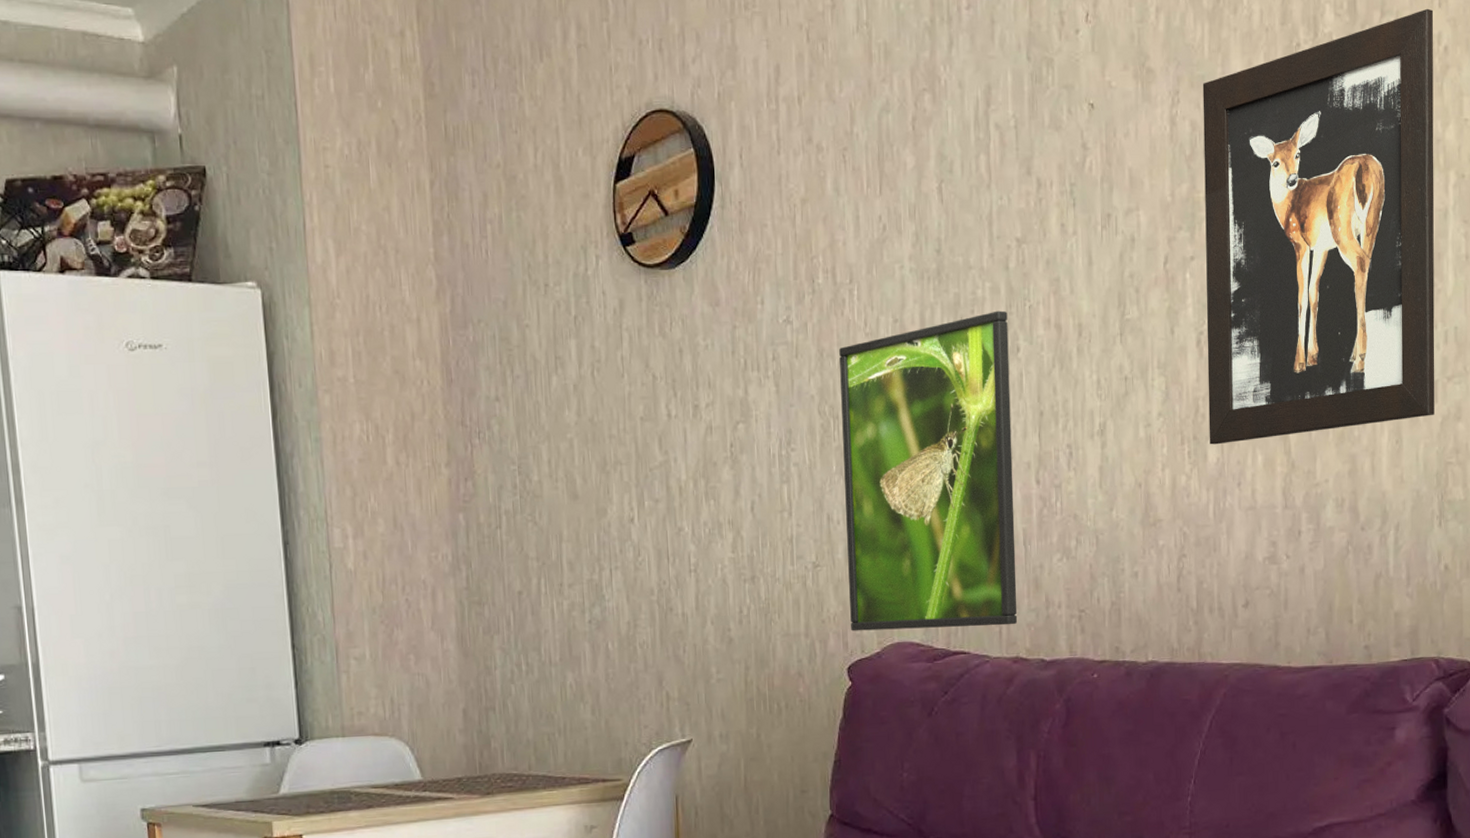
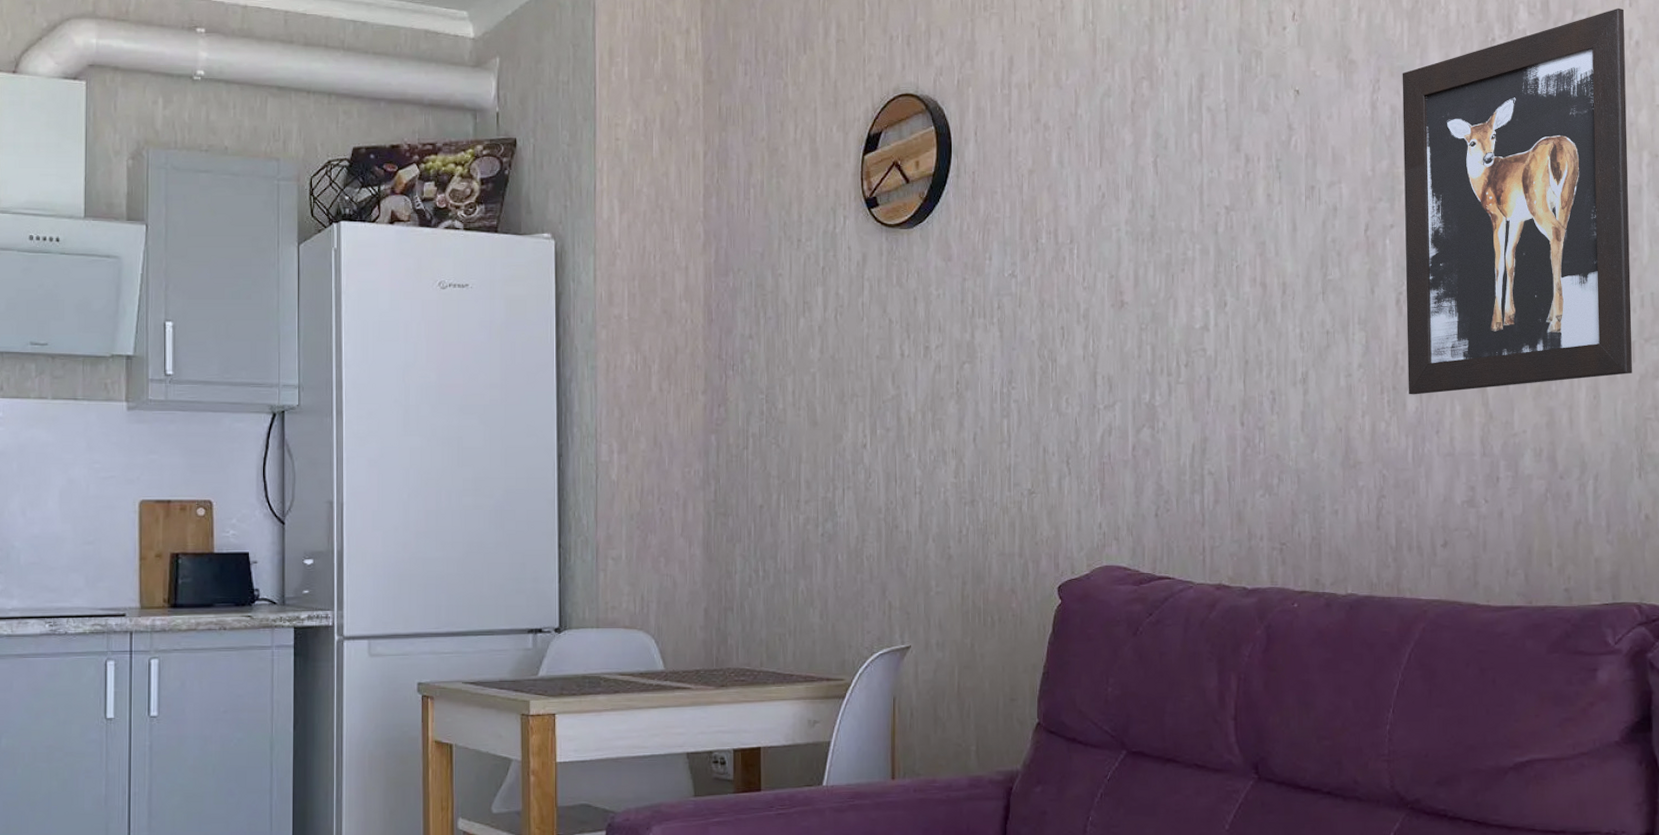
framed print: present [839,310,1018,631] -> none [1059,269,1221,554]

